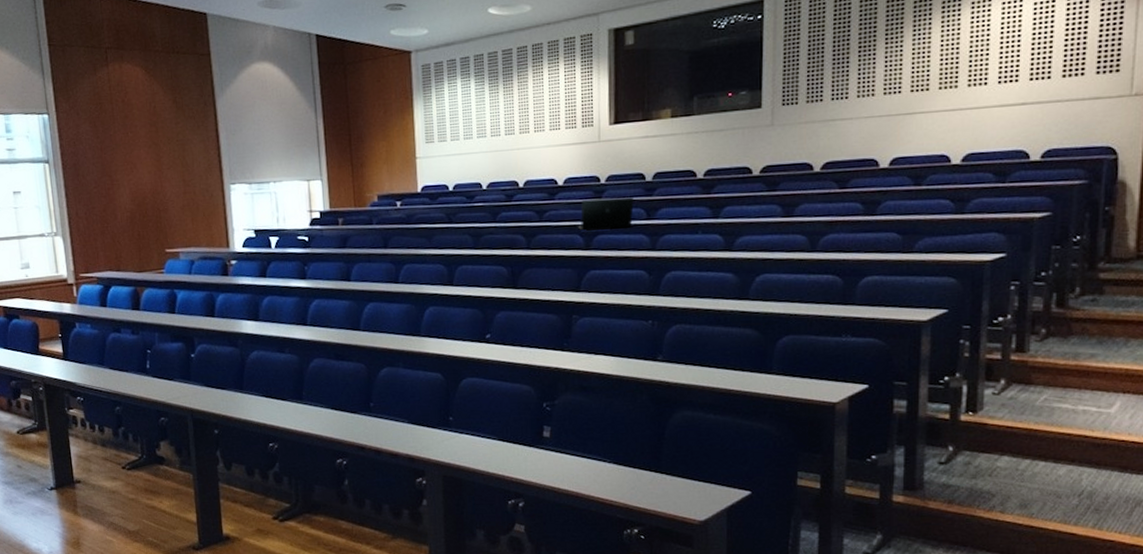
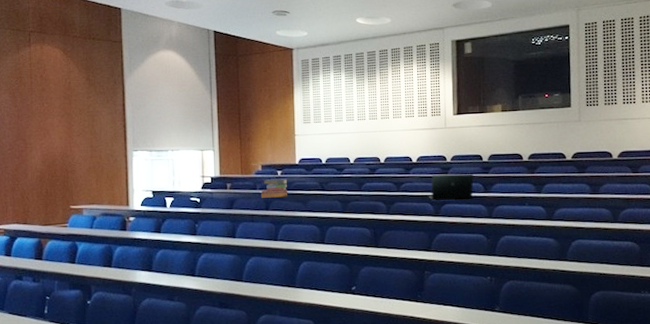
books: none [378,211,409,234] -> present [261,179,287,198]

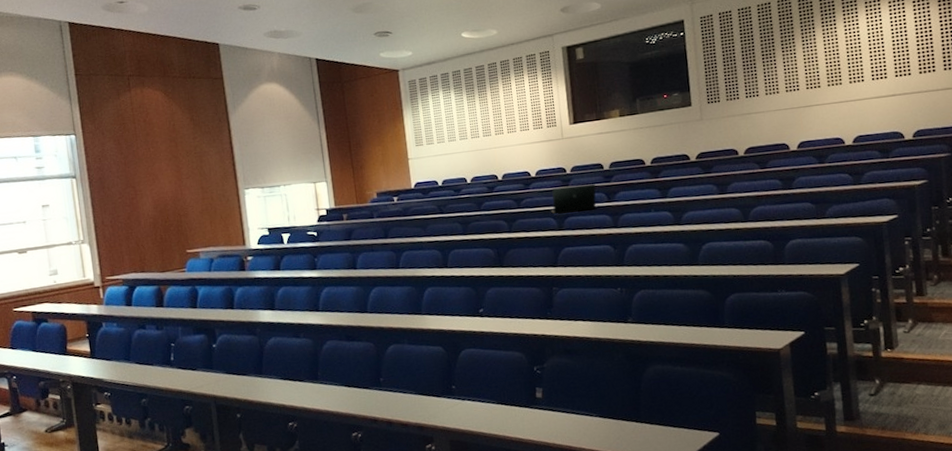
books: present [261,179,287,198] -> none [378,205,406,226]

